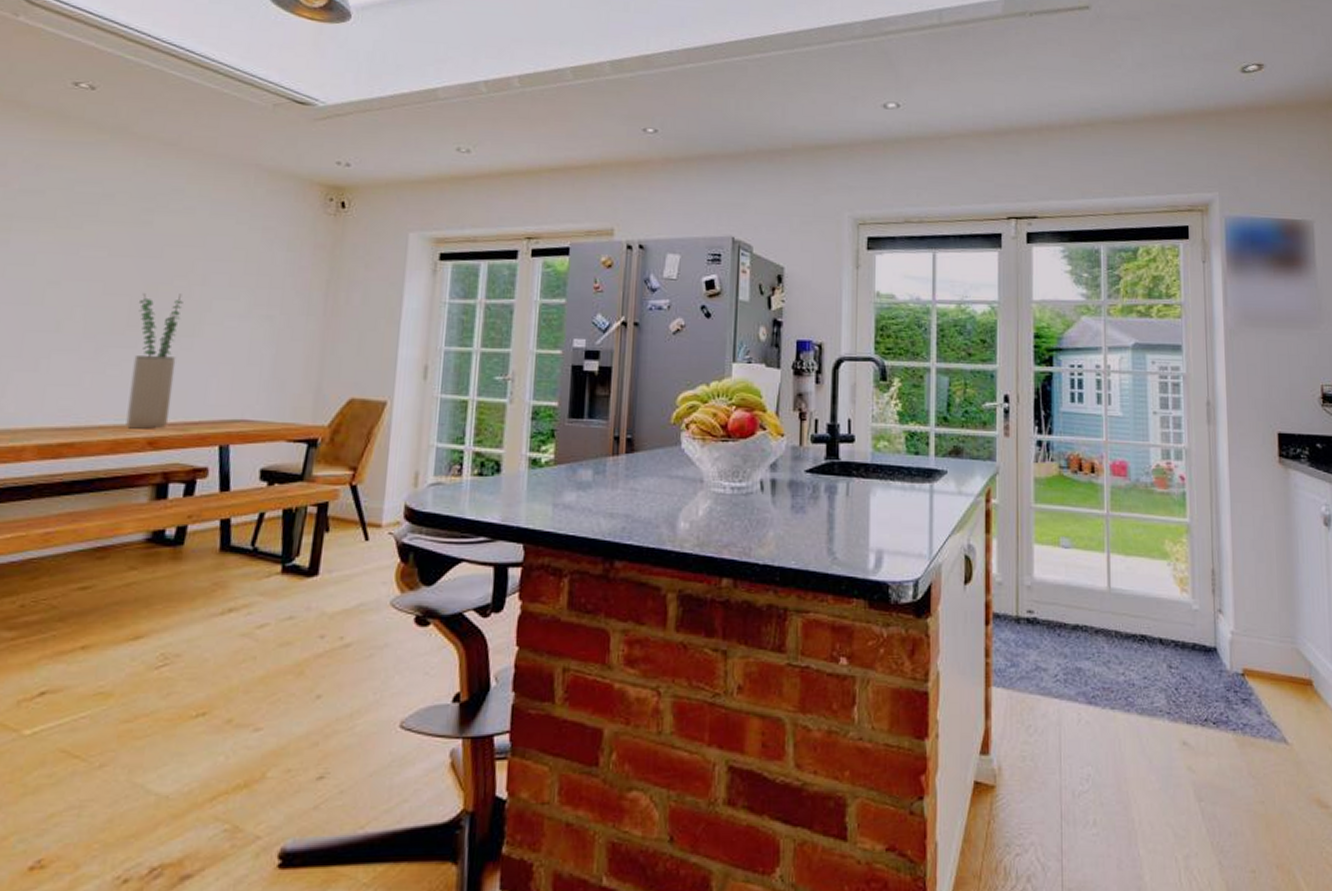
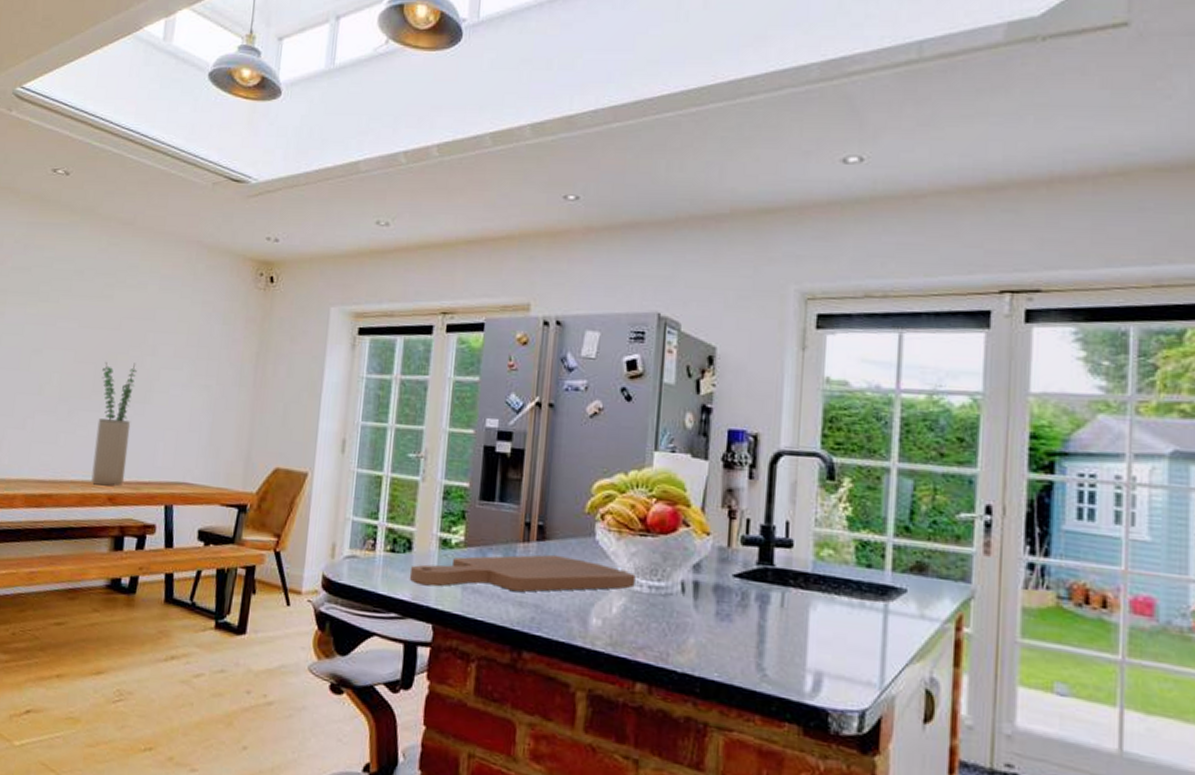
cutting board: none [498,465,719,506] -> present [409,554,636,592]

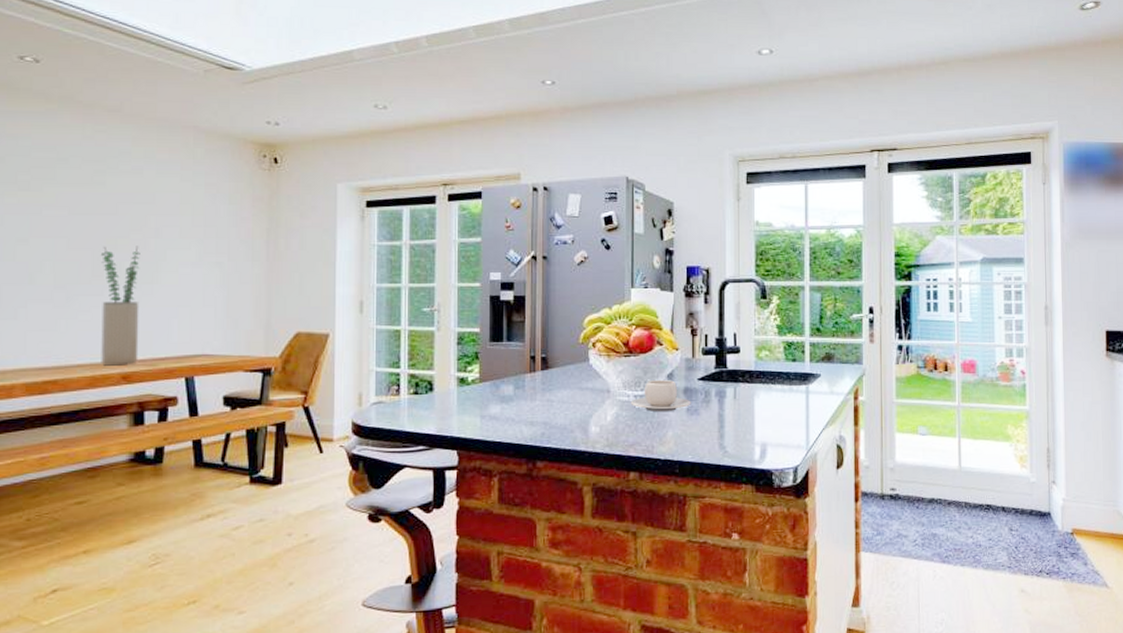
cutting board: present [409,554,636,592] -> none [433,379,624,419]
teacup: none [643,569,723,613] -> present [630,379,691,413]

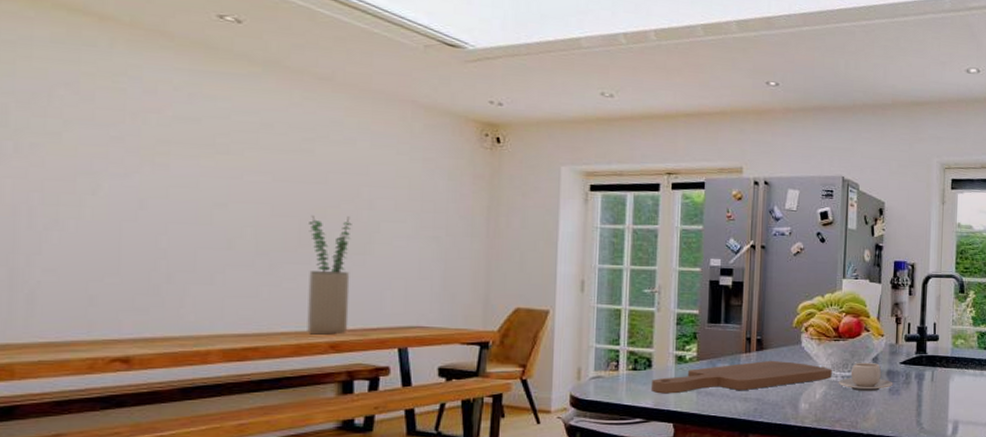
cutting board: none [433,379,624,419] -> present [650,360,832,394]

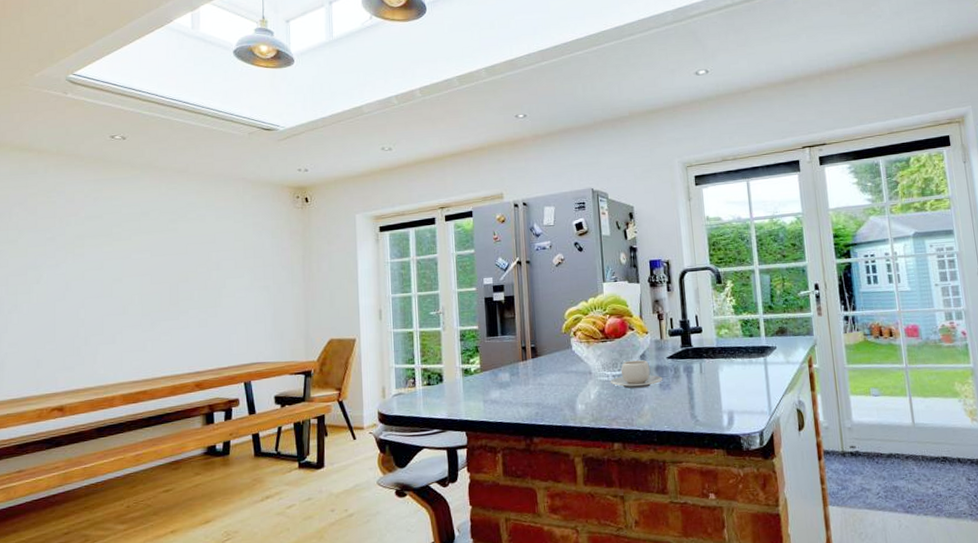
vase: present [307,216,352,335] -> none [176,277,208,377]
cutting board: present [650,360,832,394] -> none [443,365,604,405]

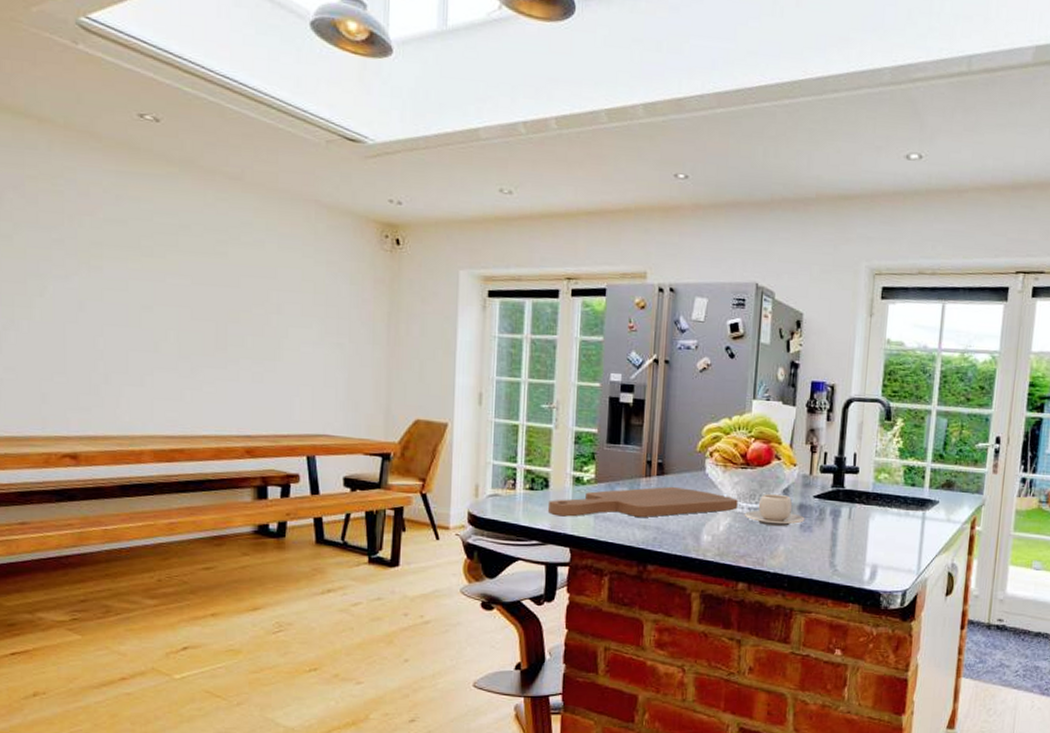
cutting board: none [443,365,604,405] -> present [547,486,738,517]

